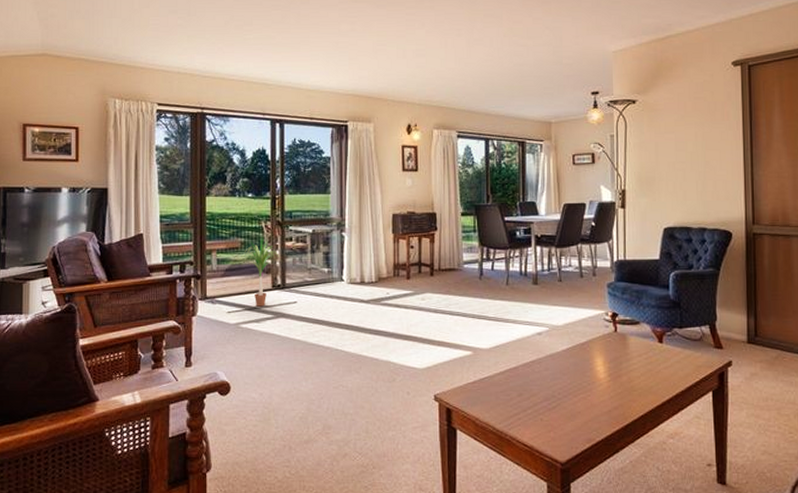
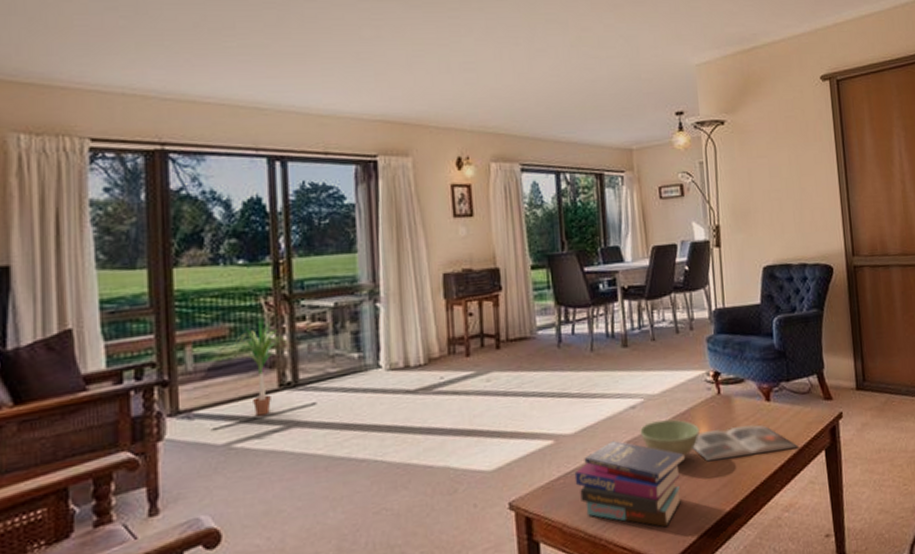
books: none [487,359,582,434] -> present [574,441,686,528]
bowl: none [544,346,596,384] -> present [640,418,699,463]
magazine: none [590,360,687,387] -> present [693,424,798,462]

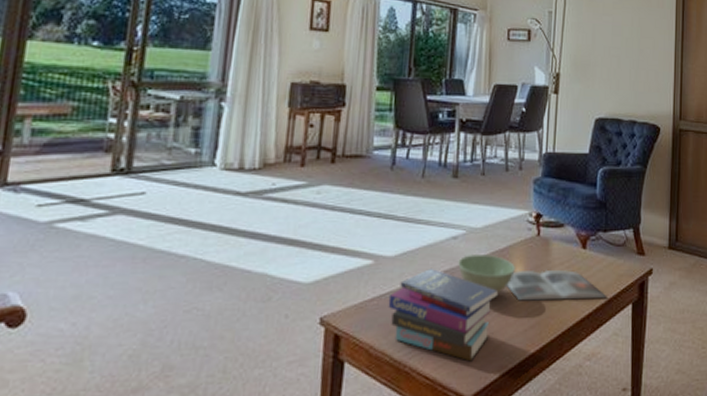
potted plant: present [227,319,290,416] -> none [65,102,130,198]

